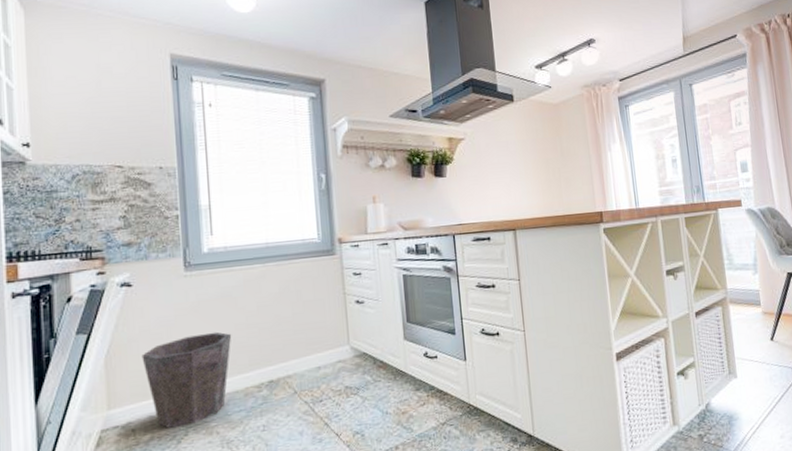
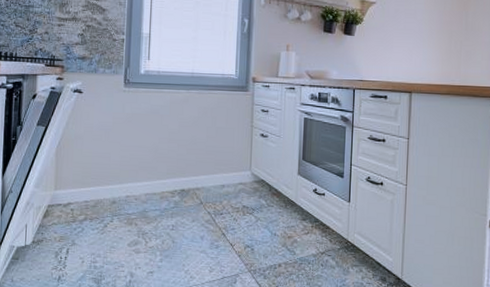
waste bin: present [141,331,232,428] -> none [84,141,156,214]

